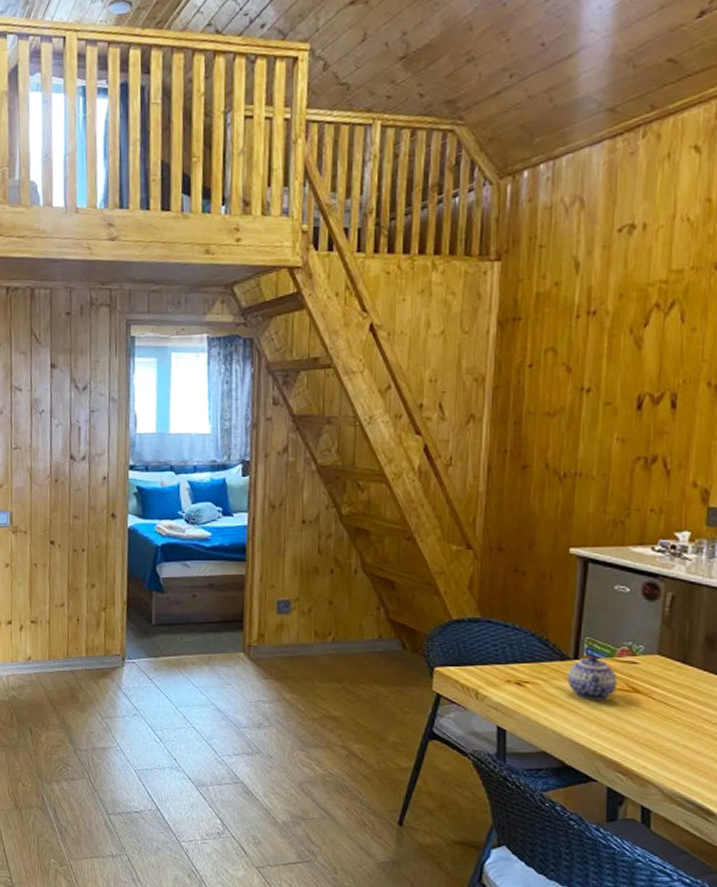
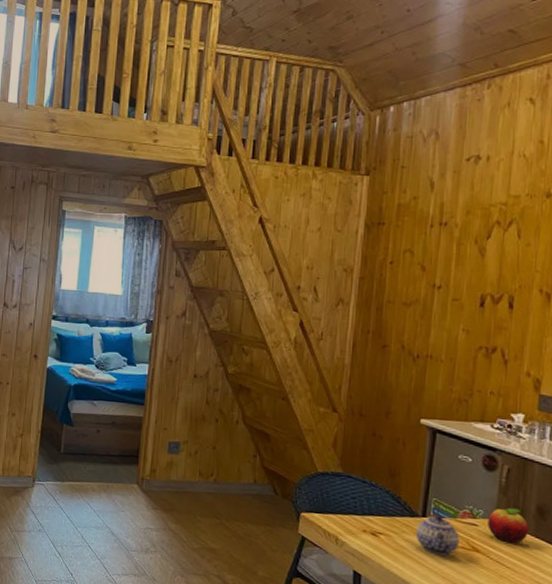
fruit: none [649,640,696,680] -> present [487,507,529,544]

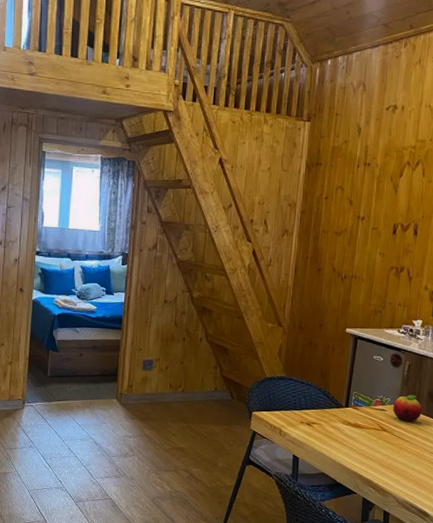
teapot: present [416,514,460,557] -> none [341,405,373,437]

